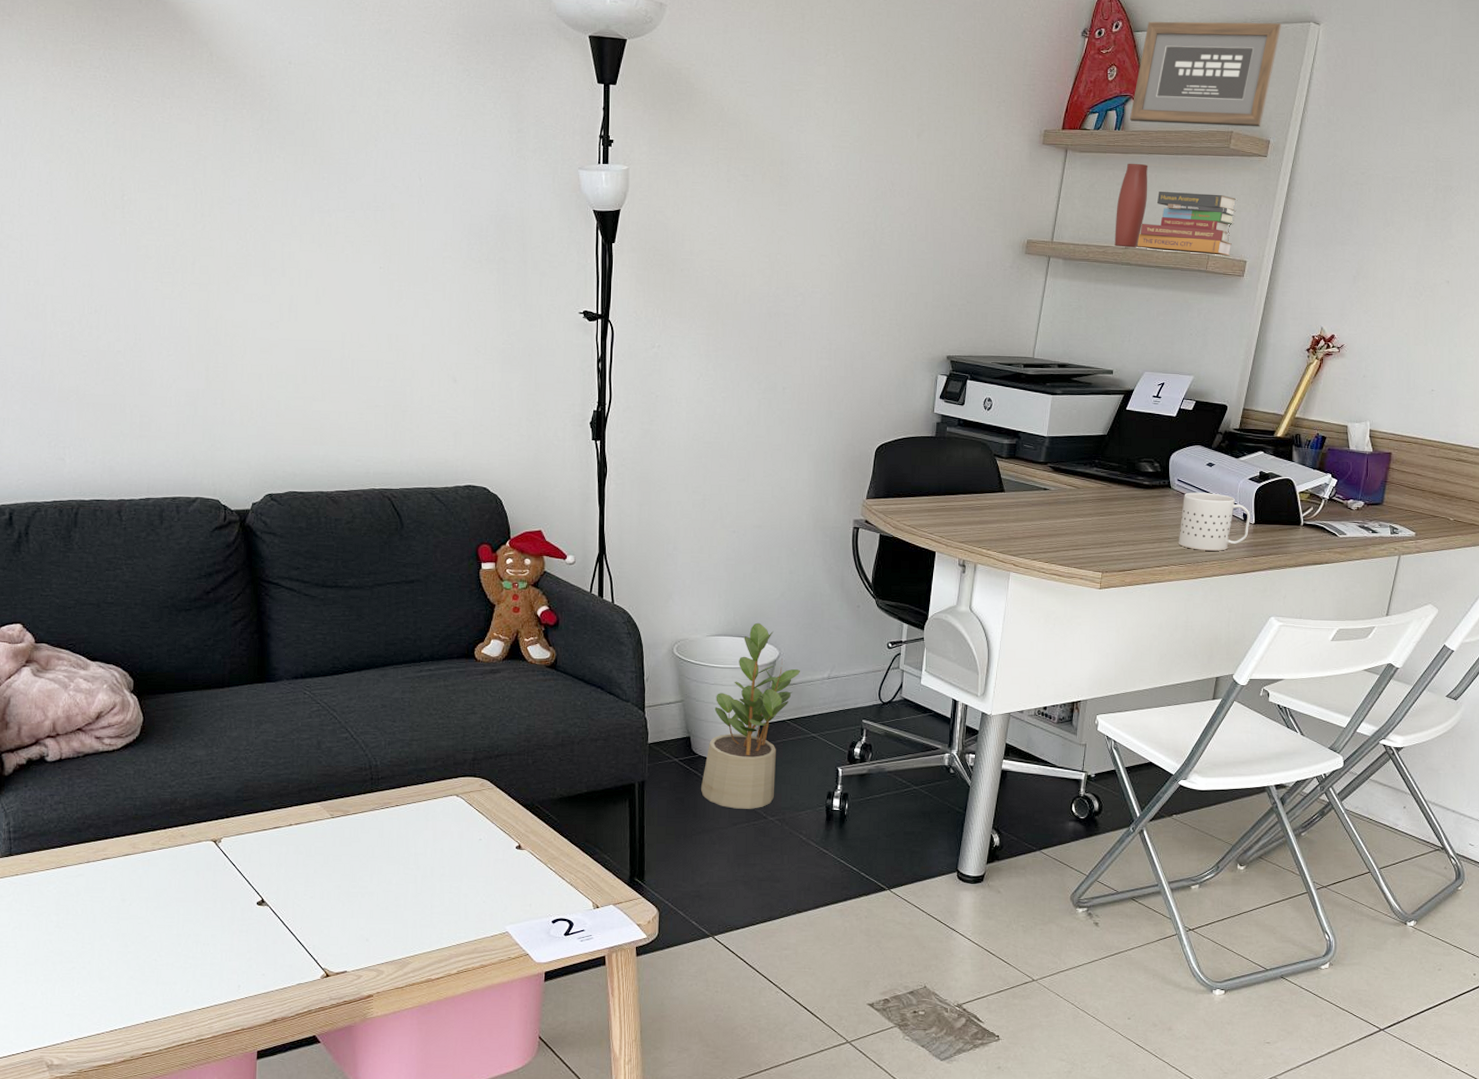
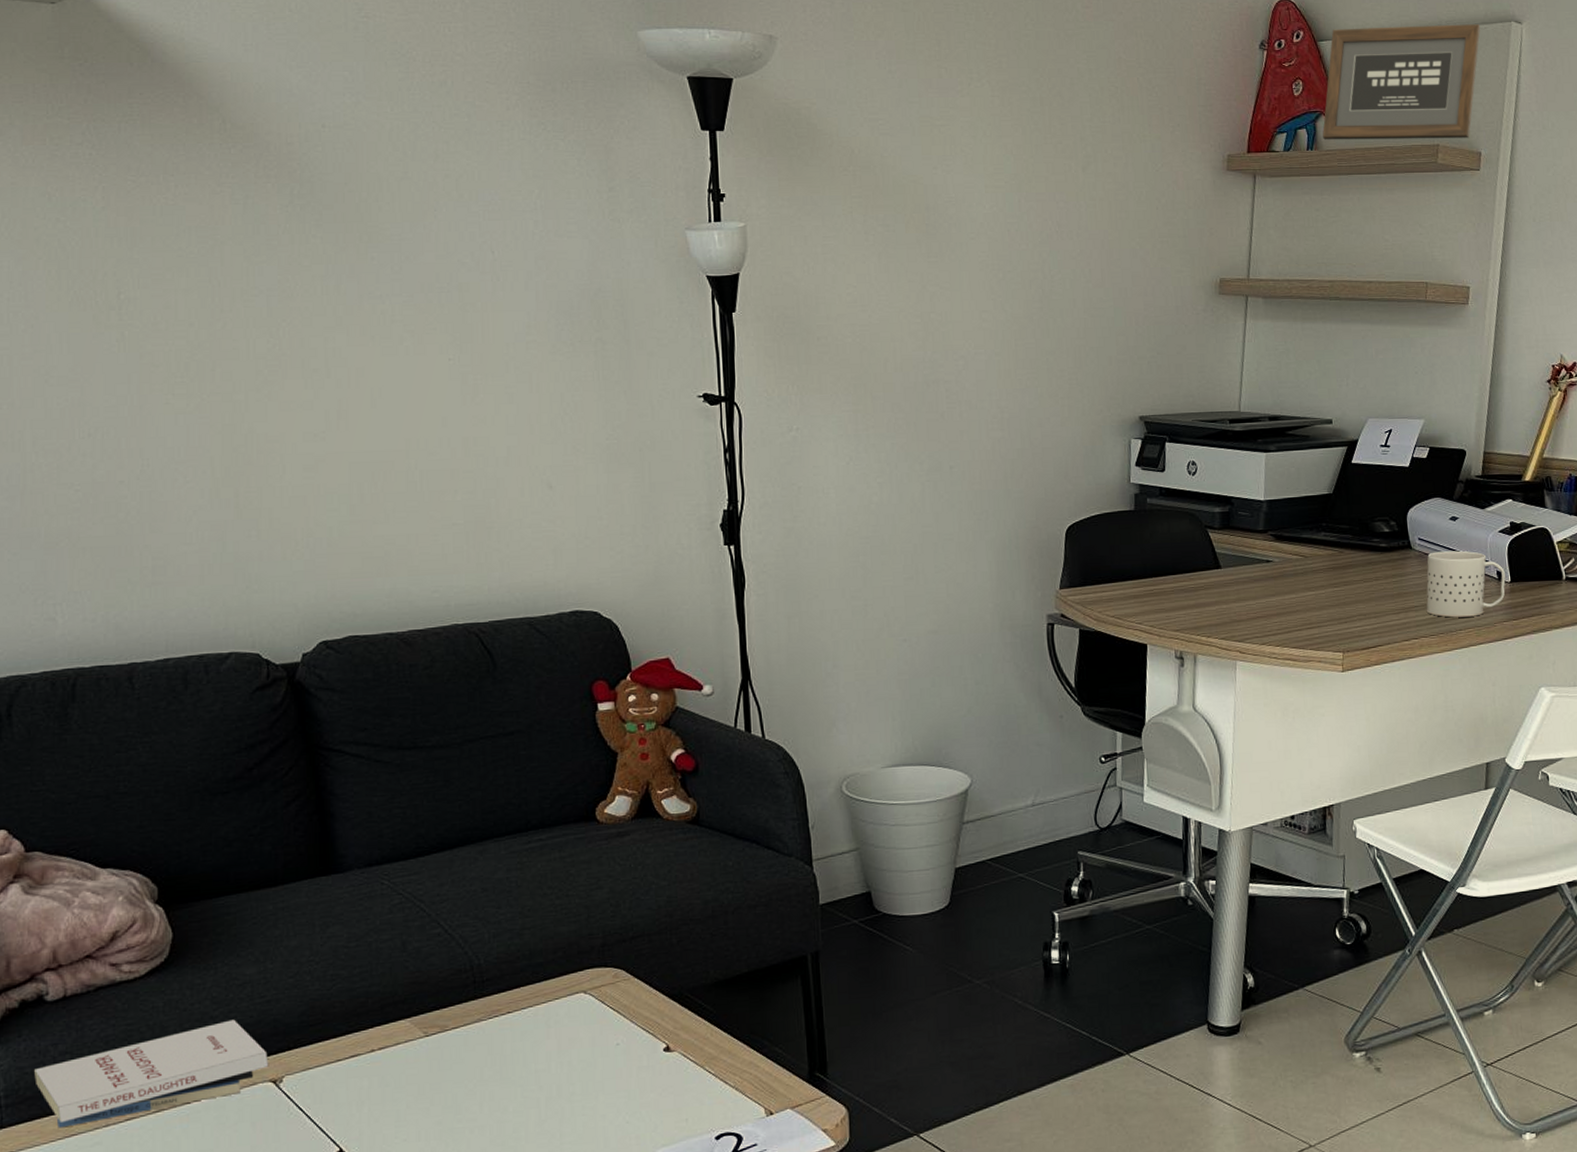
books: none [36,789,211,860] -> present [34,1019,268,1128]
potted plant: present [700,622,800,809] -> none [888,746,998,975]
vase: present [1114,163,1149,248] -> none [1317,185,1352,280]
books: present [1137,192,1238,256] -> none [1344,214,1453,283]

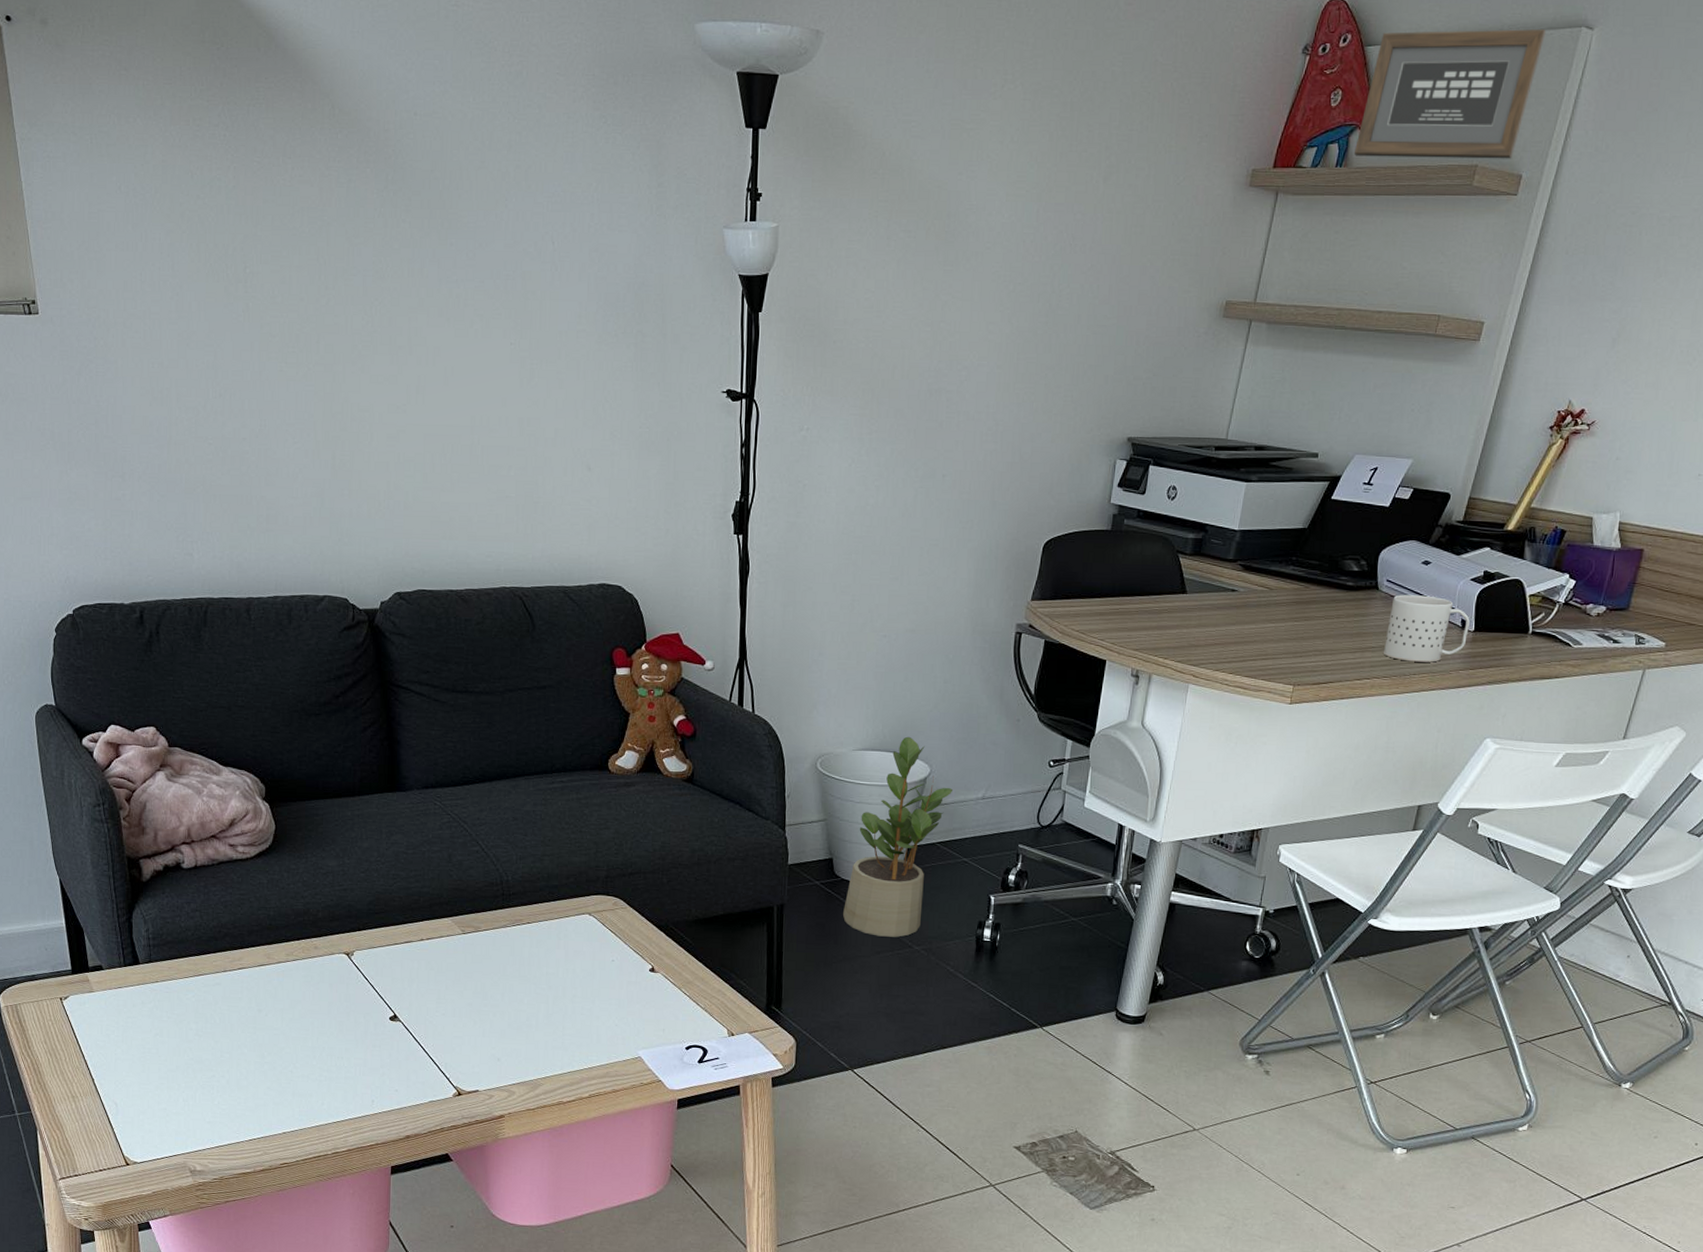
books: present [34,1019,268,1128] -> none [174,900,343,968]
potted plant: none [888,746,998,975] -> present [842,736,952,937]

